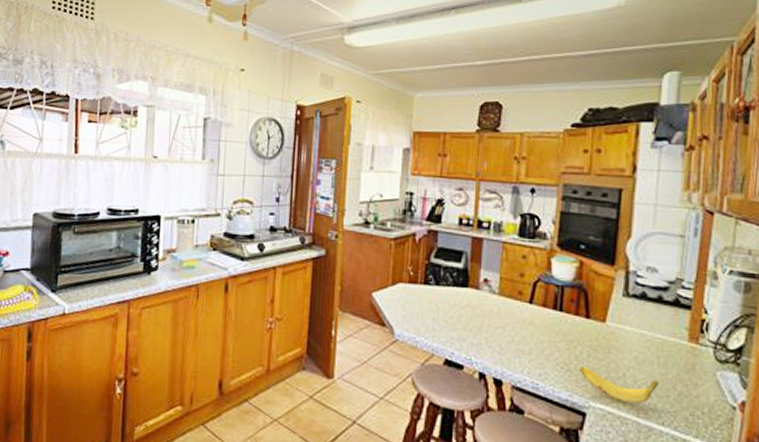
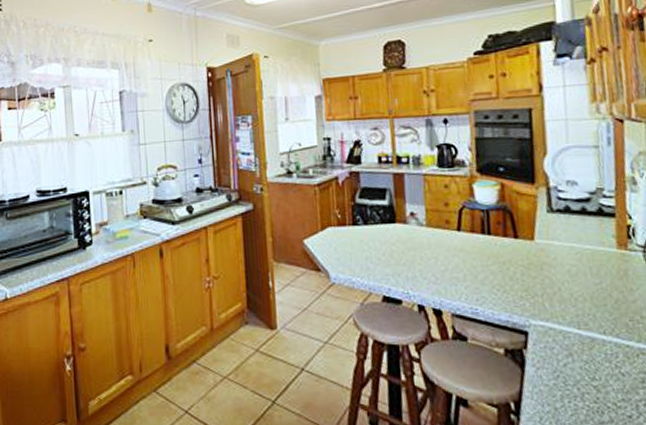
banana: present [579,365,660,404] -> none [514,285,596,317]

